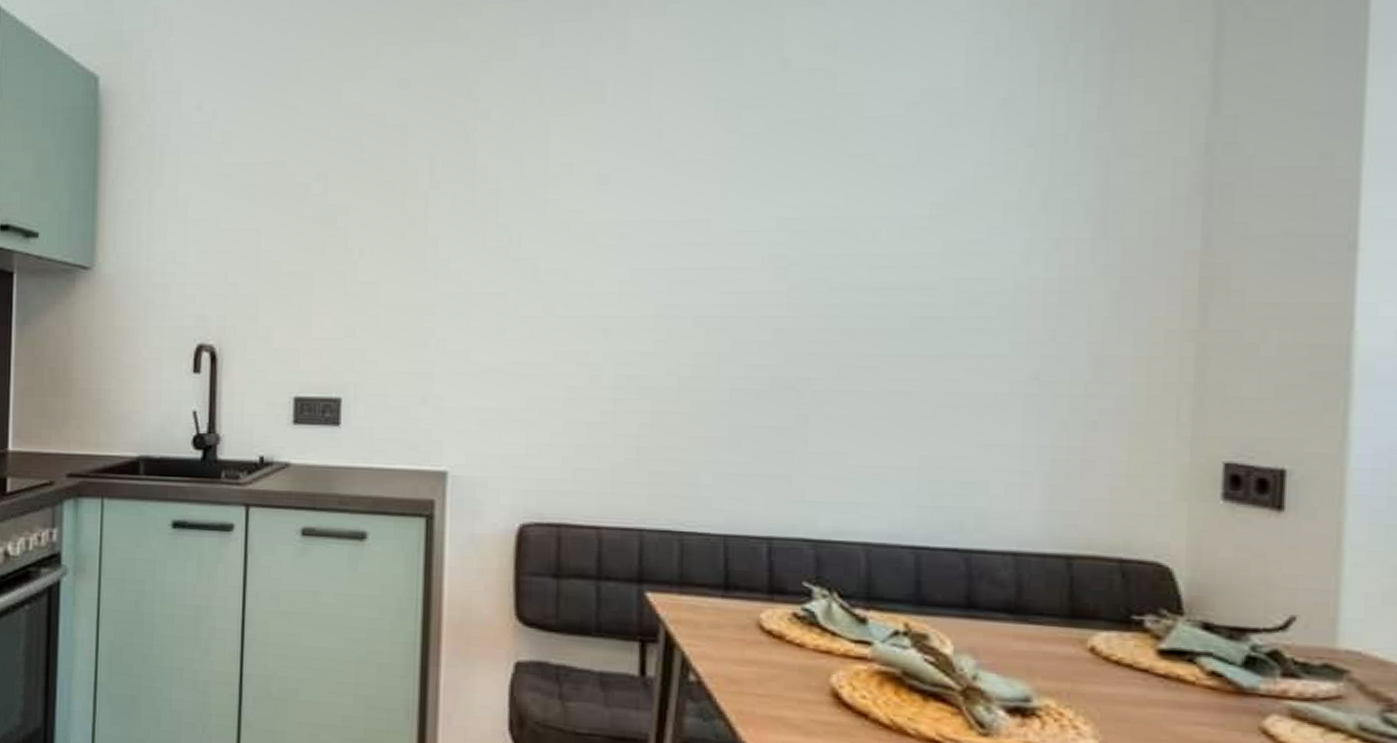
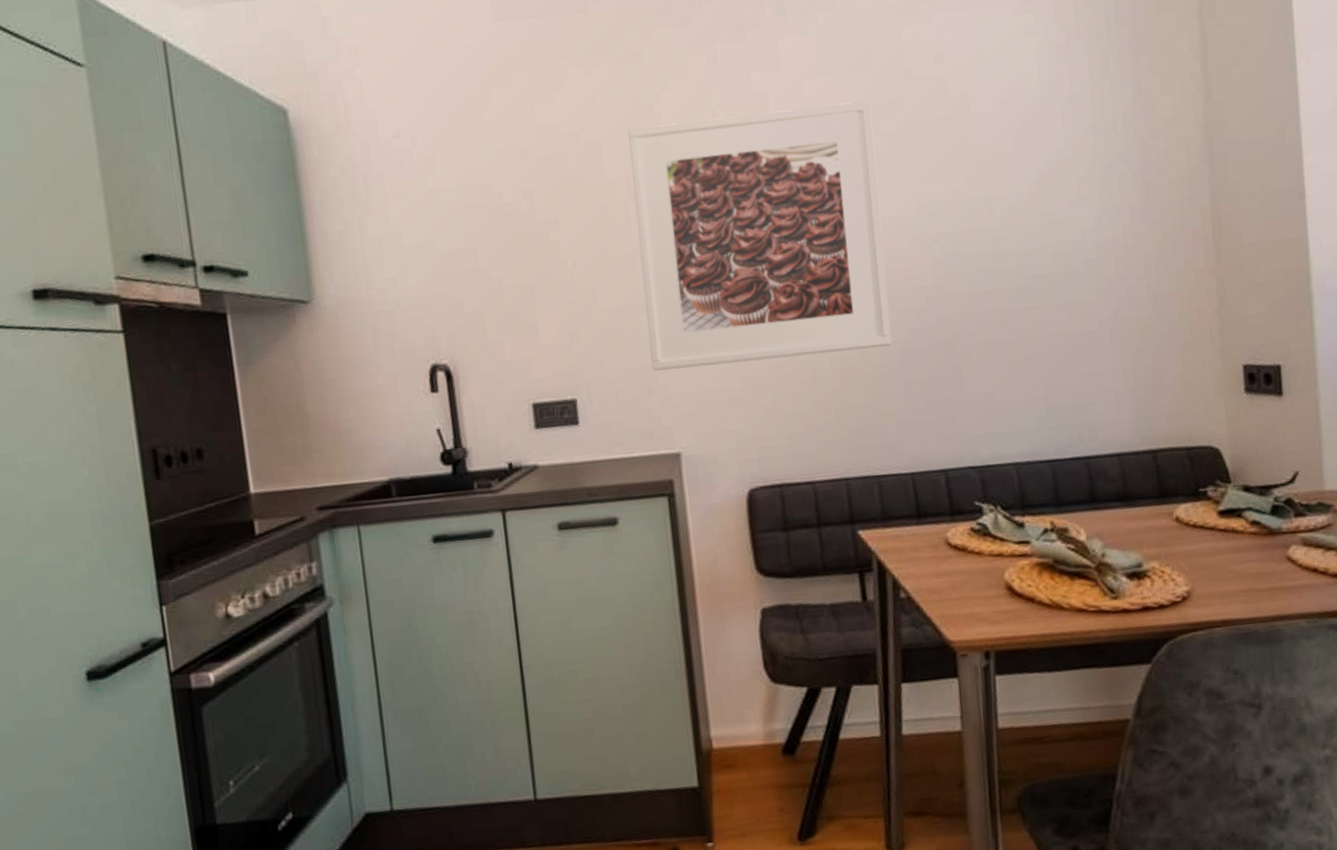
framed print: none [429,94,733,382] -> present [628,101,892,371]

